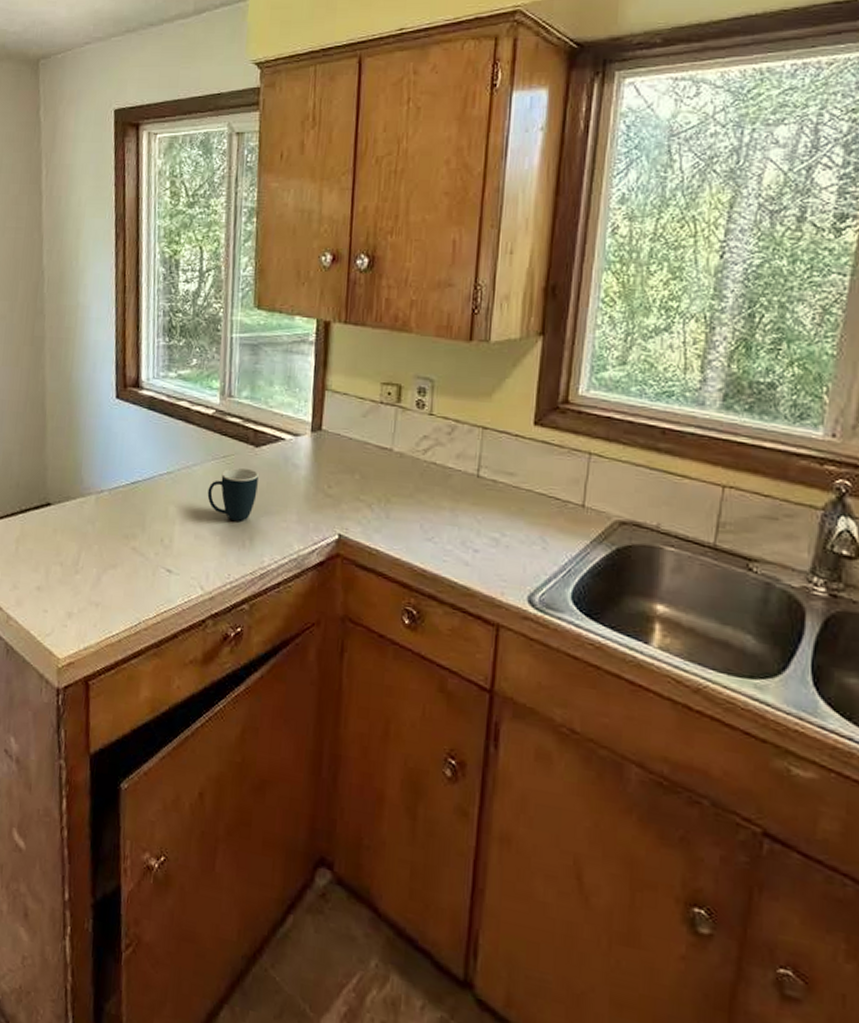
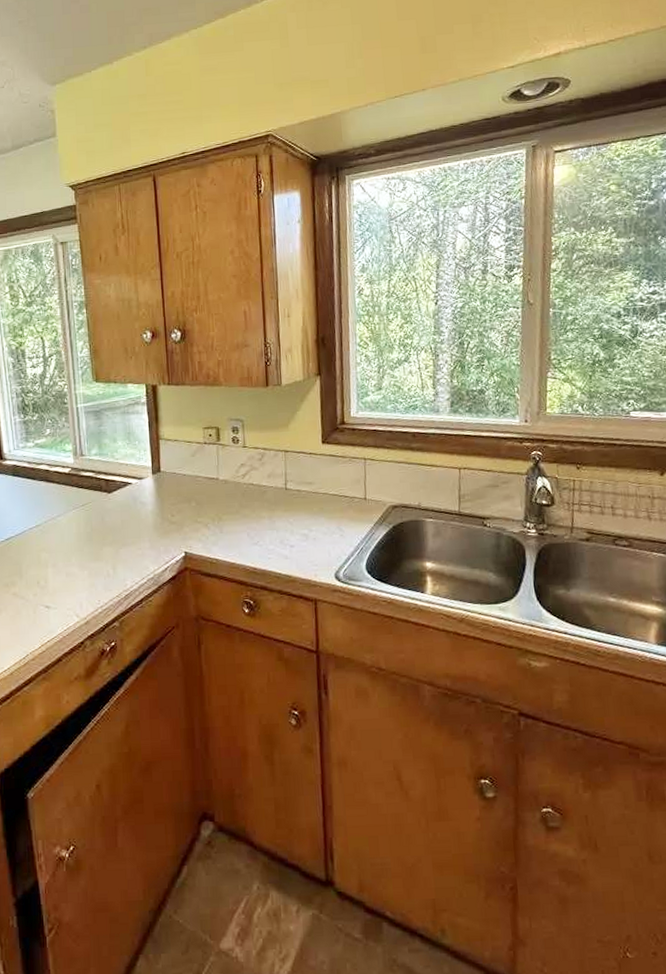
mug: present [207,467,258,521] -> none [72,511,114,556]

